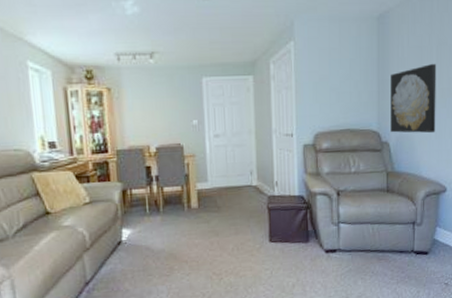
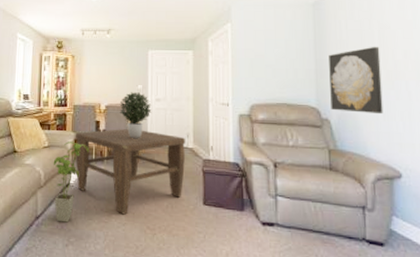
house plant: none [98,193,142,284] -> present [53,141,90,223]
coffee table: none [122,171,250,265] -> present [75,129,186,215]
potted plant: none [172,129,210,183] -> present [119,92,152,139]

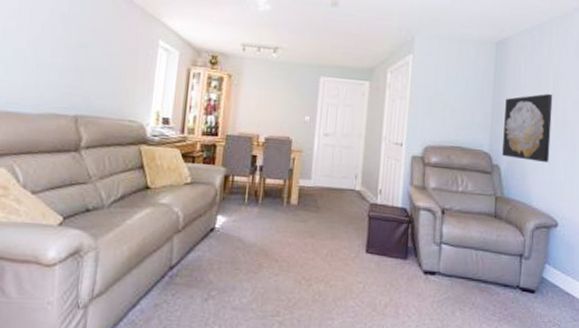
house plant: present [53,141,90,223] -> none [194,178,242,273]
coffee table: present [75,129,186,215] -> none [224,165,354,264]
potted plant: present [119,92,152,139] -> none [280,124,319,179]

